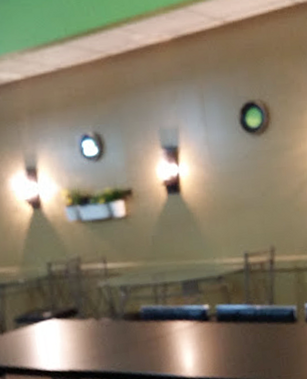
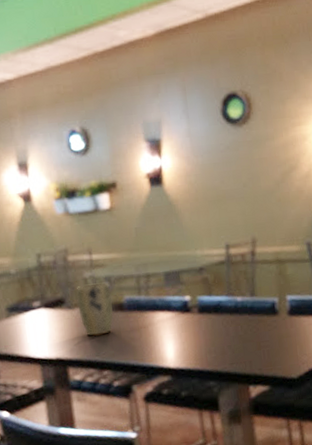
plant pot: none [90,291,130,347] -> present [76,282,114,336]

